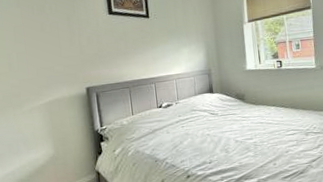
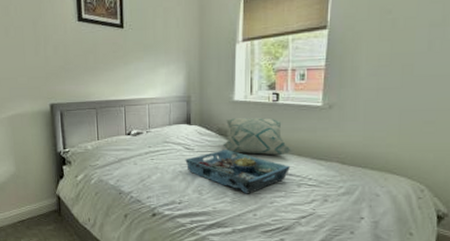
serving tray: none [211,111,298,147] -> present [185,150,290,194]
decorative pillow: none [241,81,298,113] -> present [222,118,293,155]

